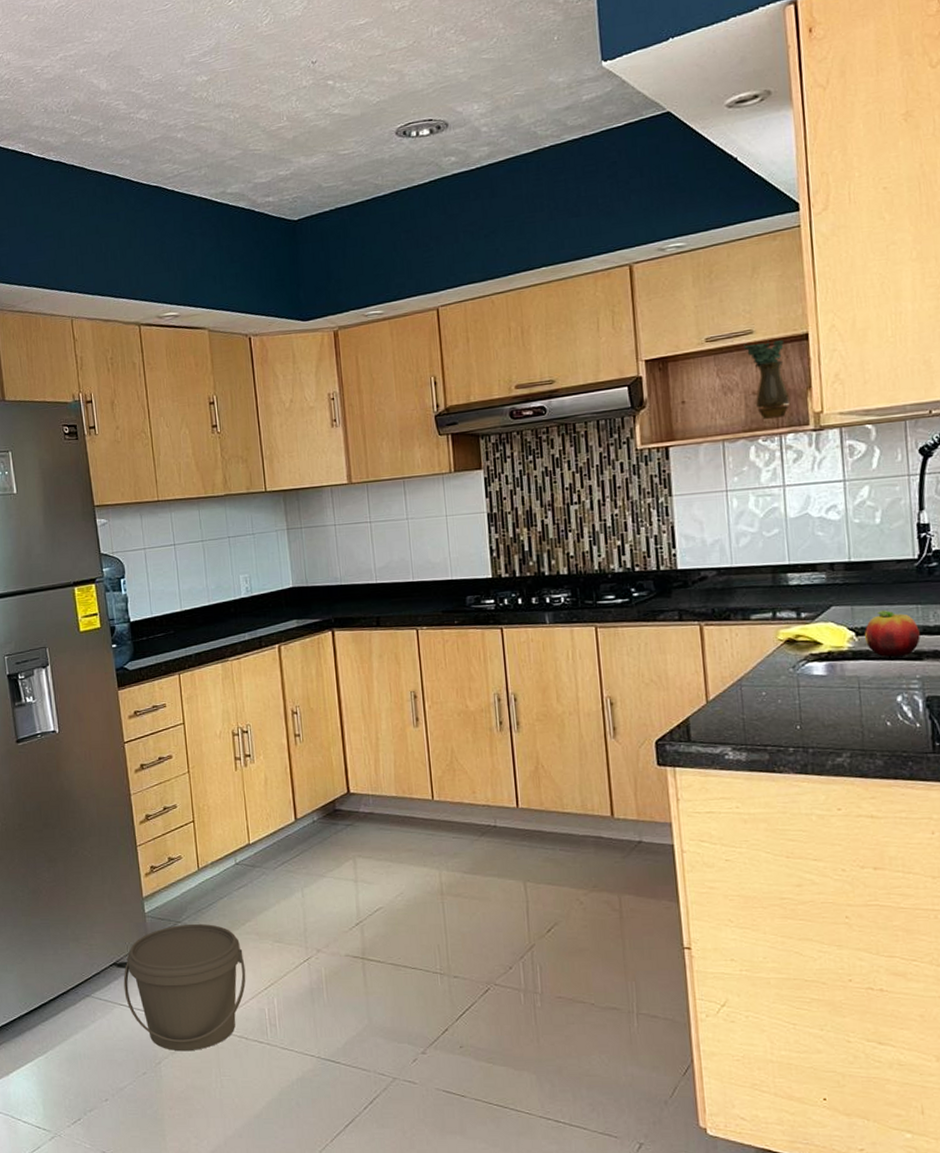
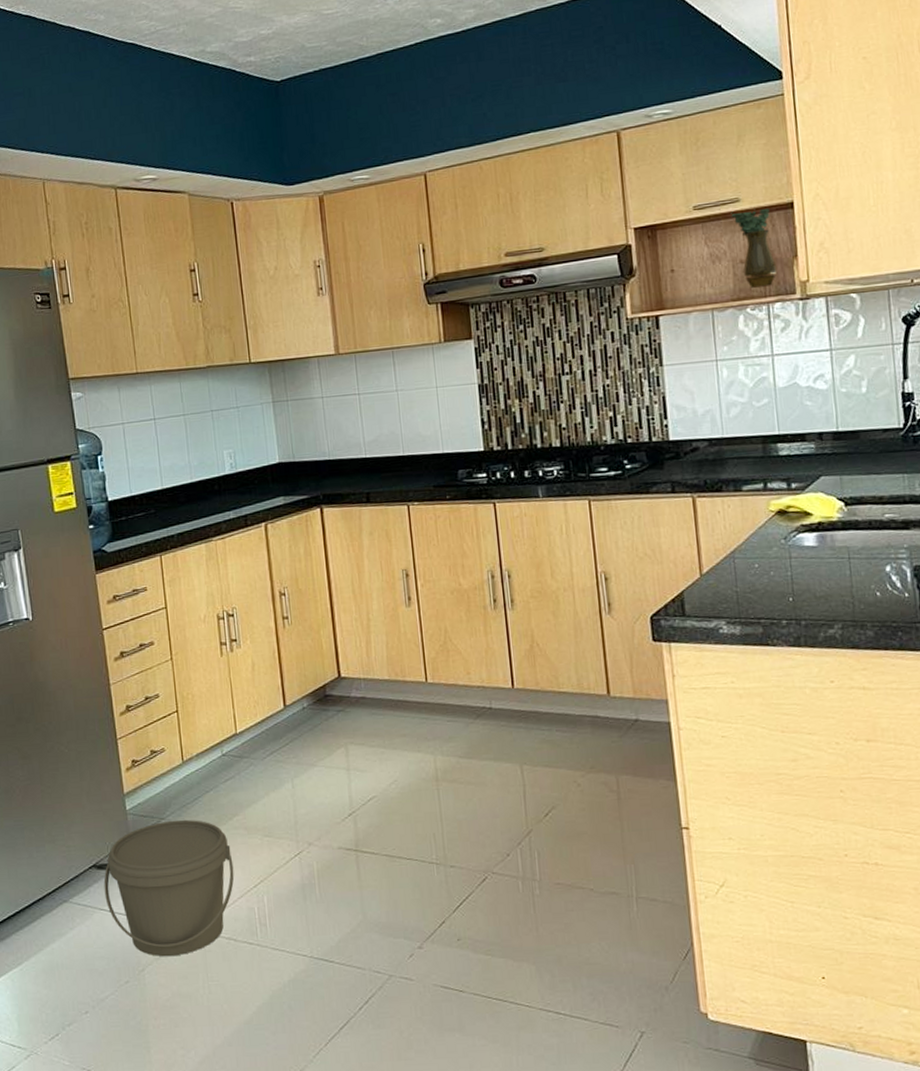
fruit: present [864,609,921,658] -> none [852,479,907,527]

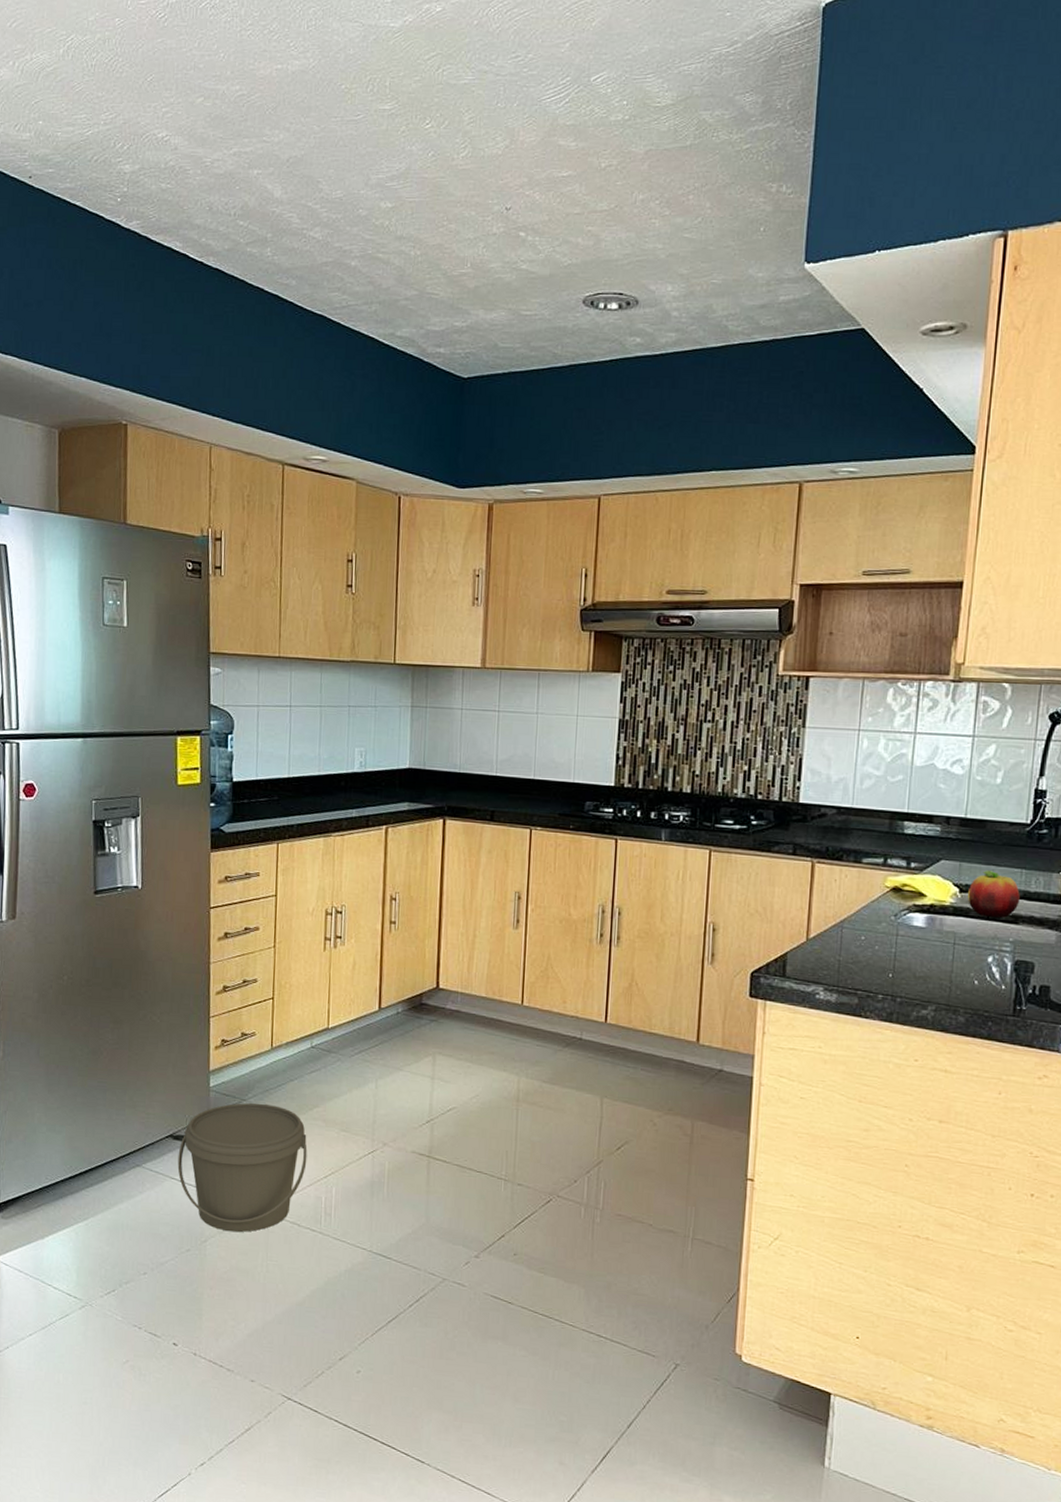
vase: present [731,209,778,288] -> none [899,582,939,663]
fruit: none [852,479,907,527] -> present [967,869,1020,919]

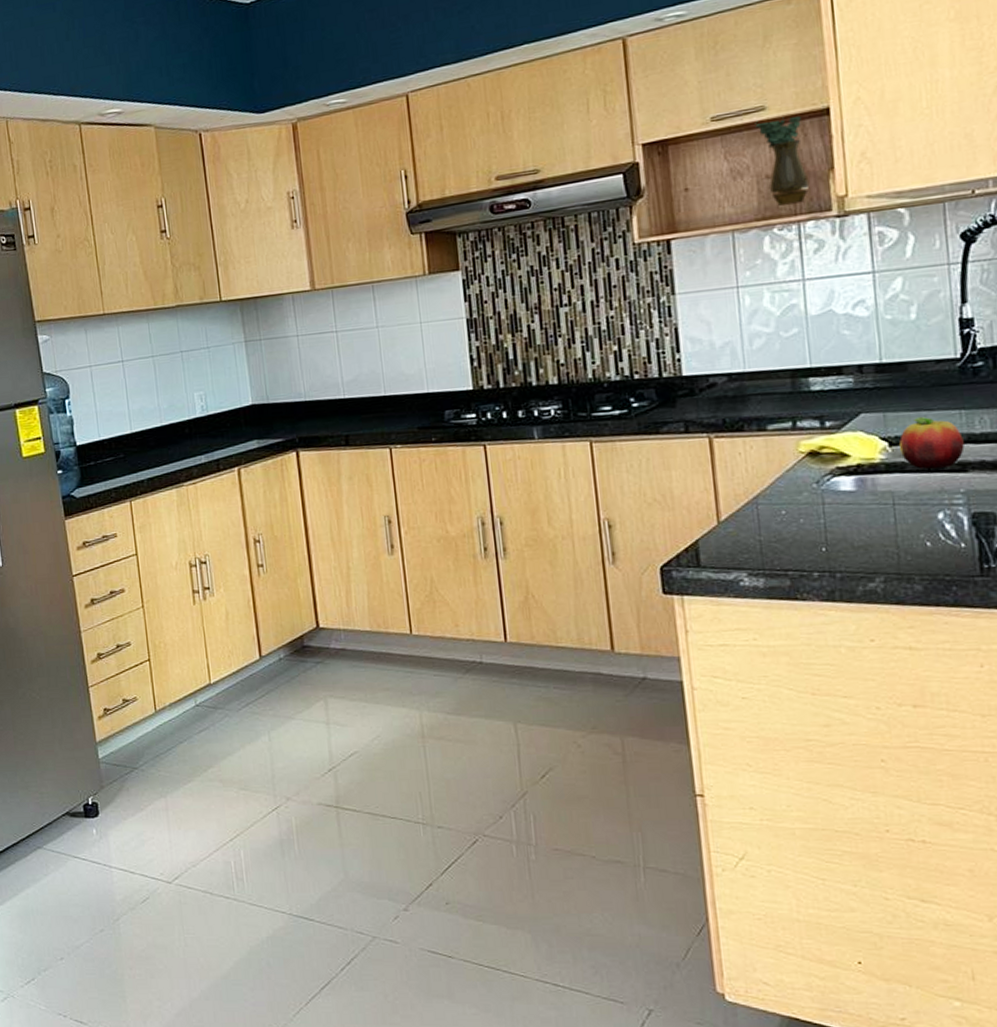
bucket: present [177,1102,308,1232] -> none [77,769,210,906]
vase: none [899,582,939,663] -> present [755,116,810,206]

